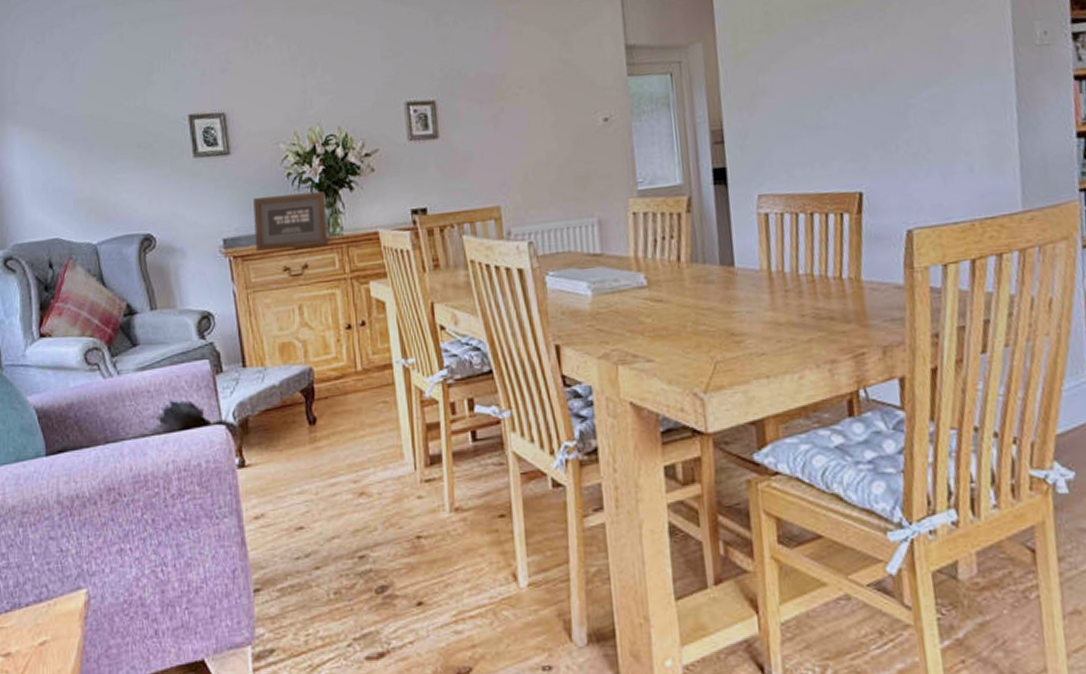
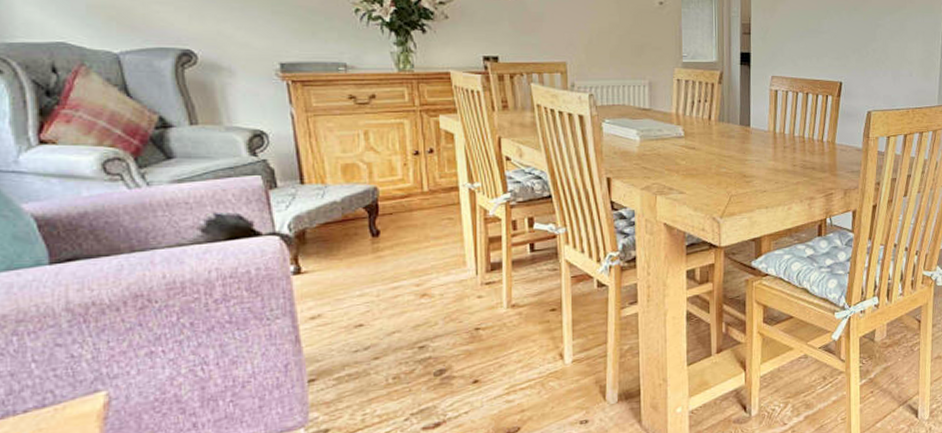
picture frame: present [253,191,328,252] -> none [316,28,397,79]

